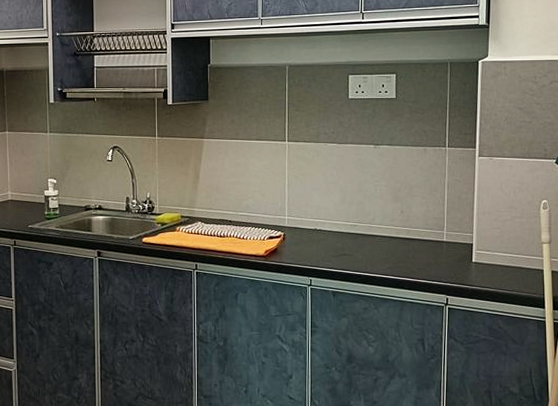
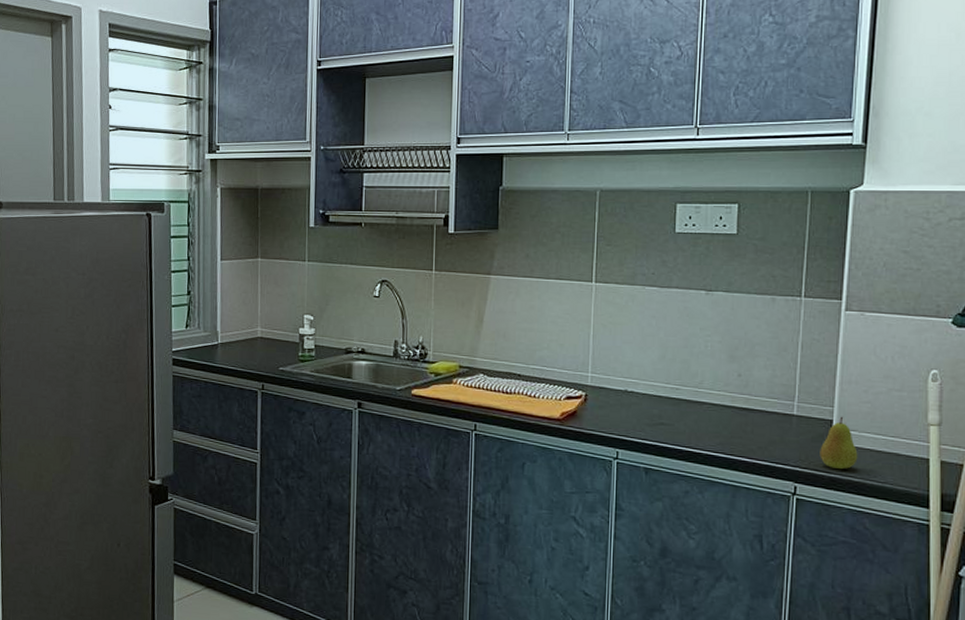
fruit: none [464,240,492,283] -> present [820,416,858,470]

